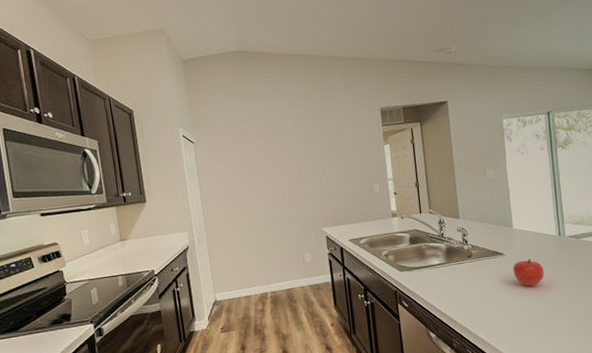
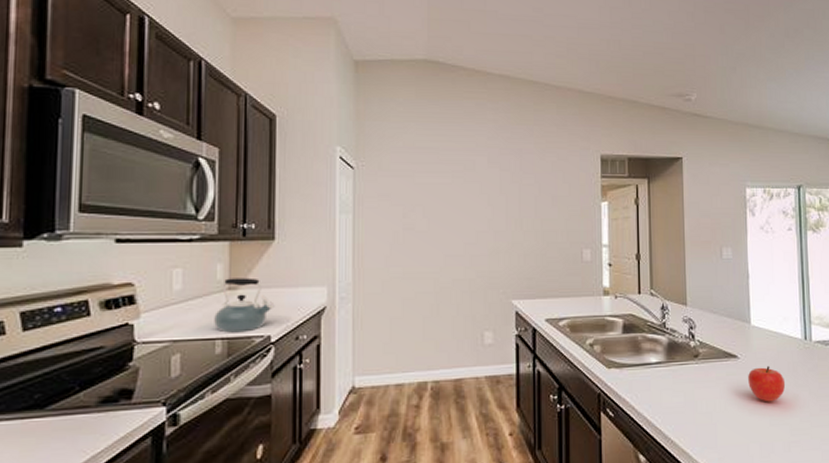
kettle: none [114,231,154,271] -> present [214,278,275,333]

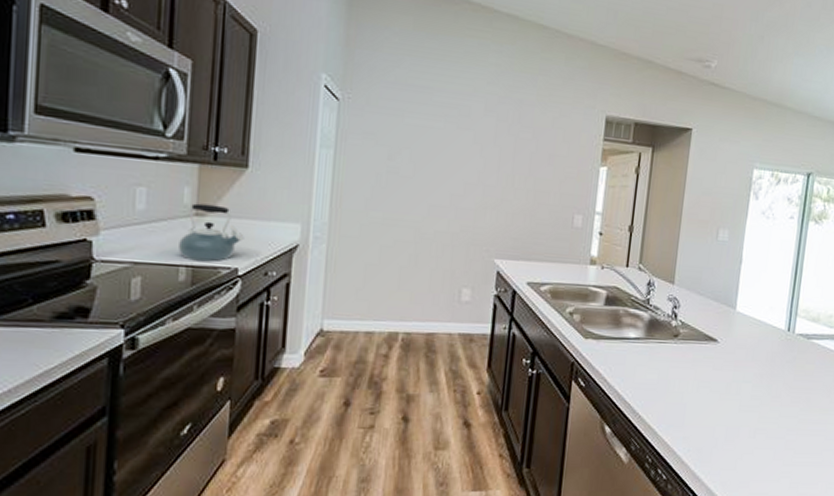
fruit: present [748,365,786,402] -> none [724,353,762,389]

